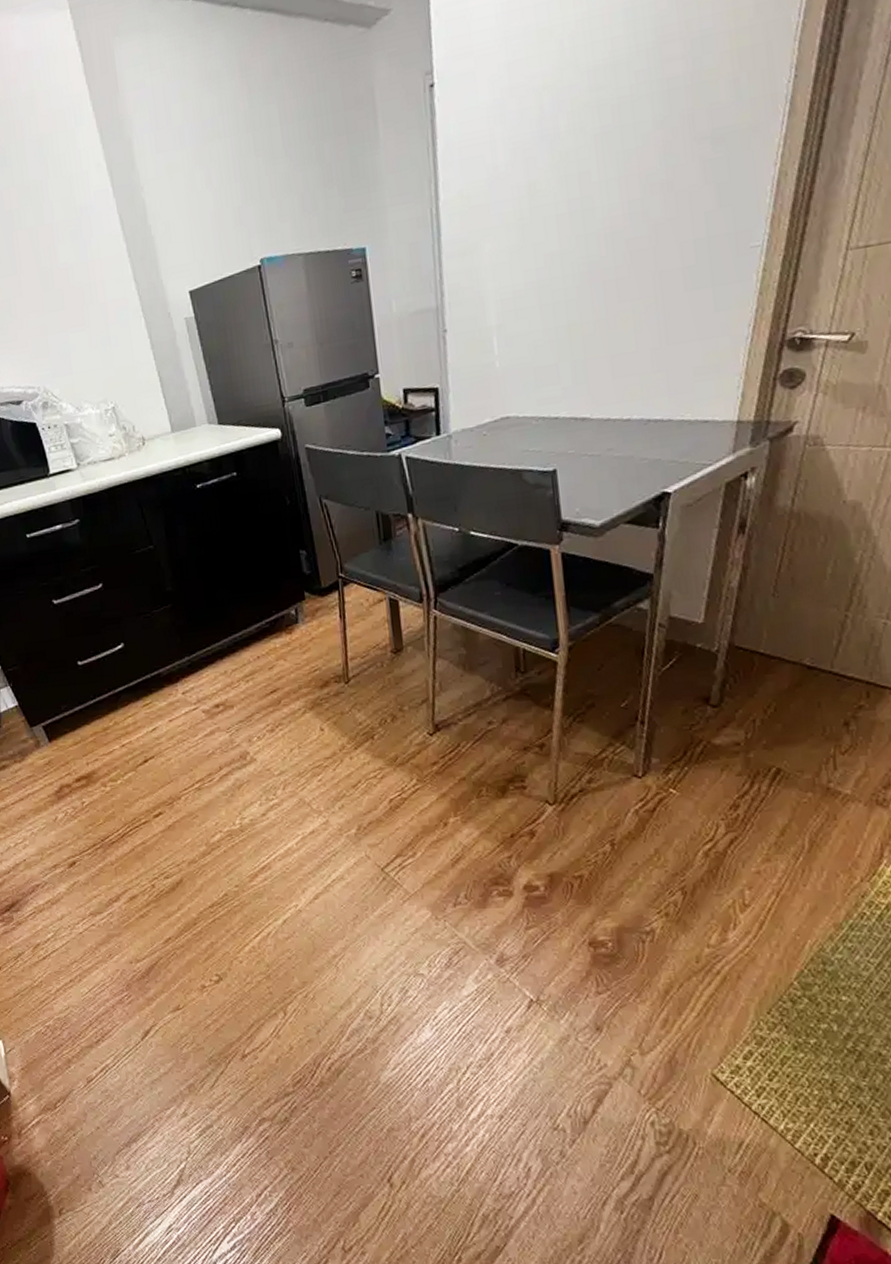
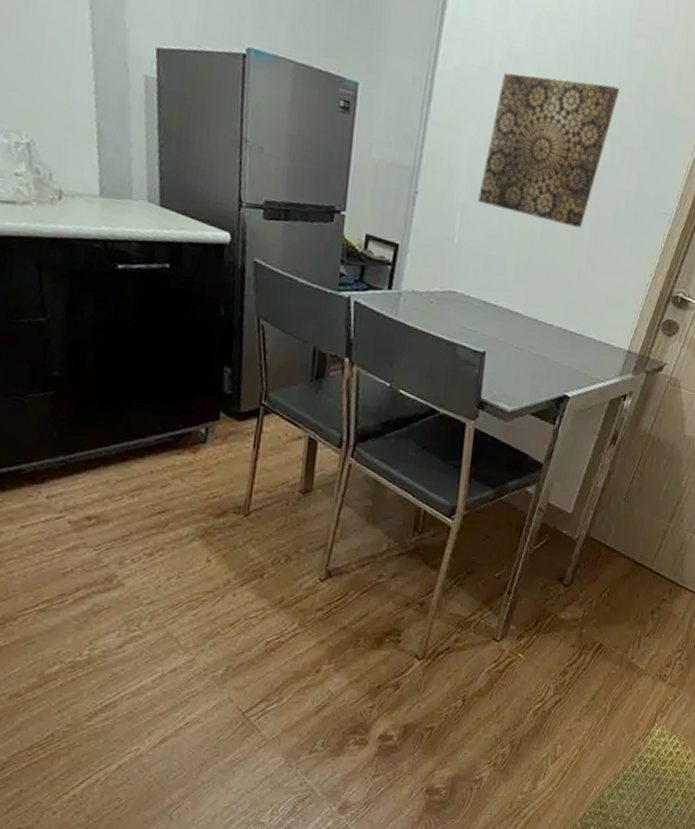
wall art: none [512,129,658,317] -> present [478,72,620,228]

